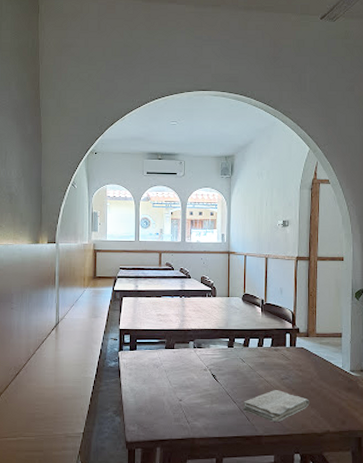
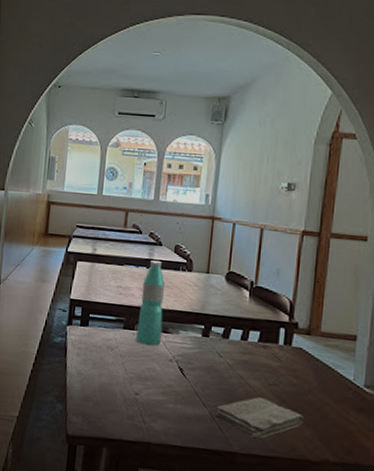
water bottle: none [176,291,196,360] -> present [136,260,165,346]

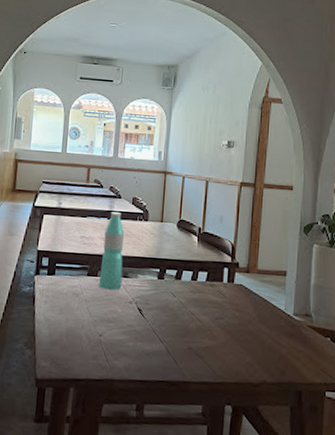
washcloth: present [214,397,305,439] -> none [170,330,246,367]

